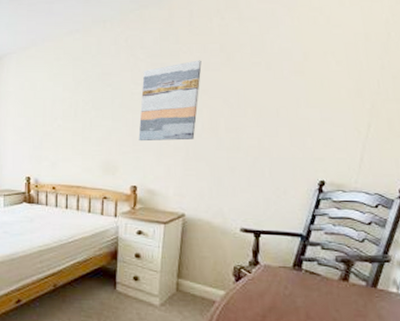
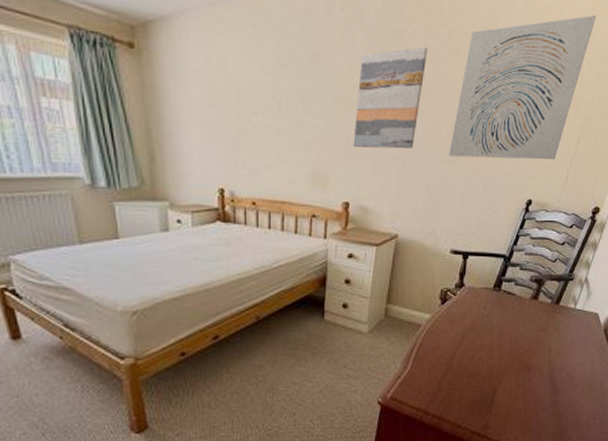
wall art: none [229,19,368,145] -> present [449,15,596,160]

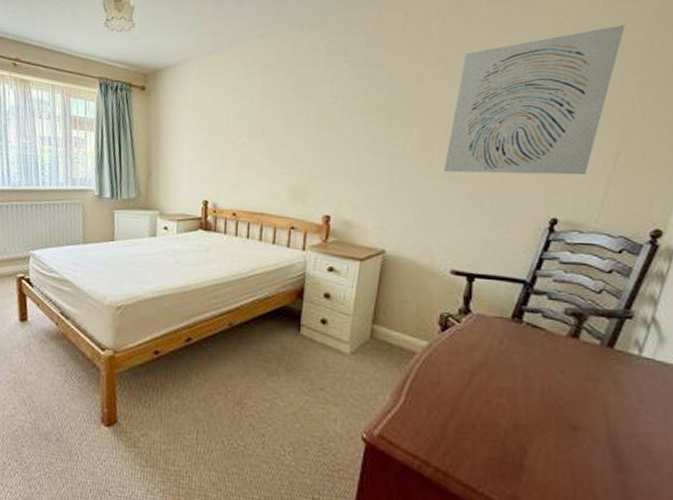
wall art: present [353,47,428,149] -> none [335,71,415,165]

